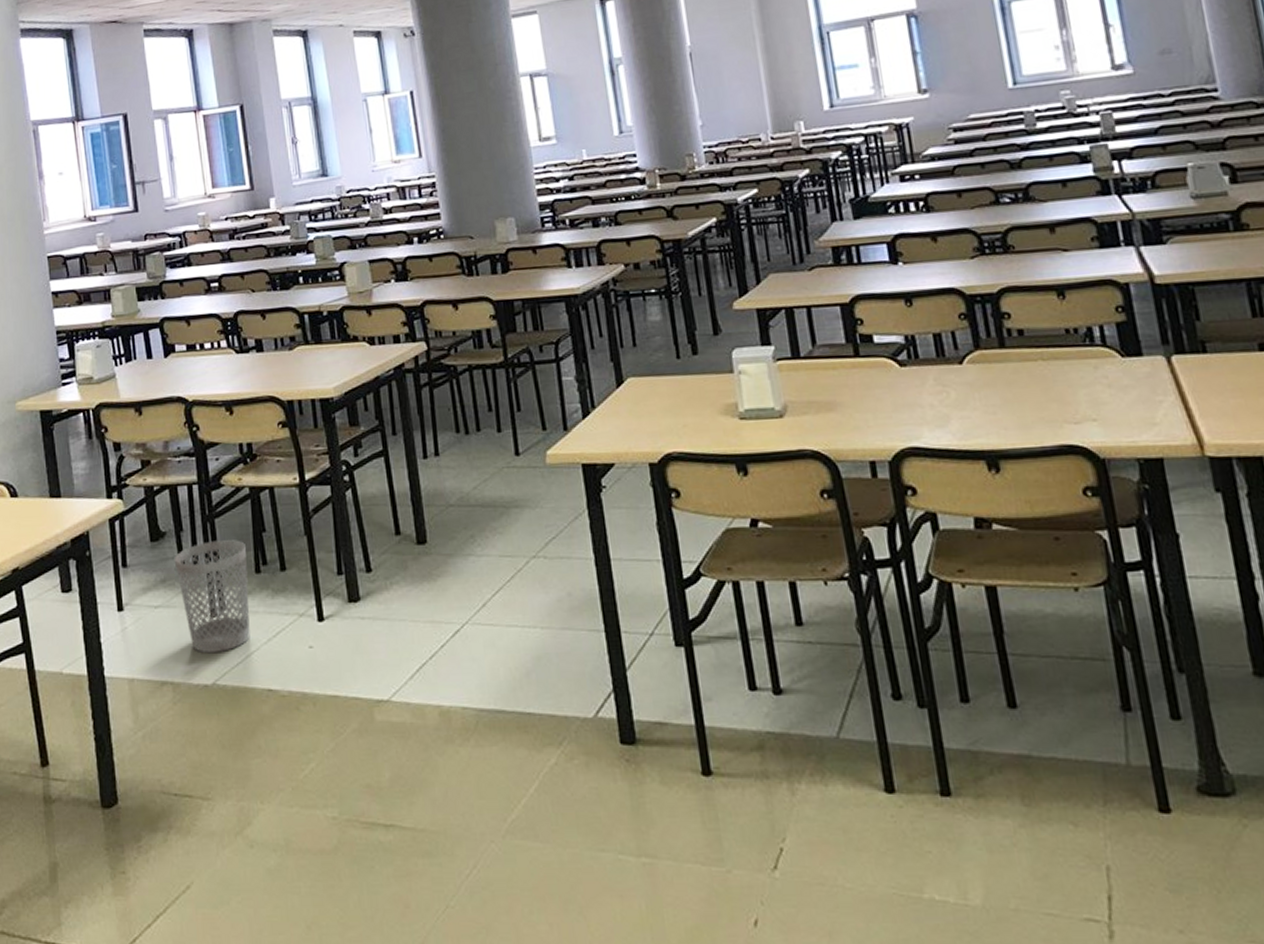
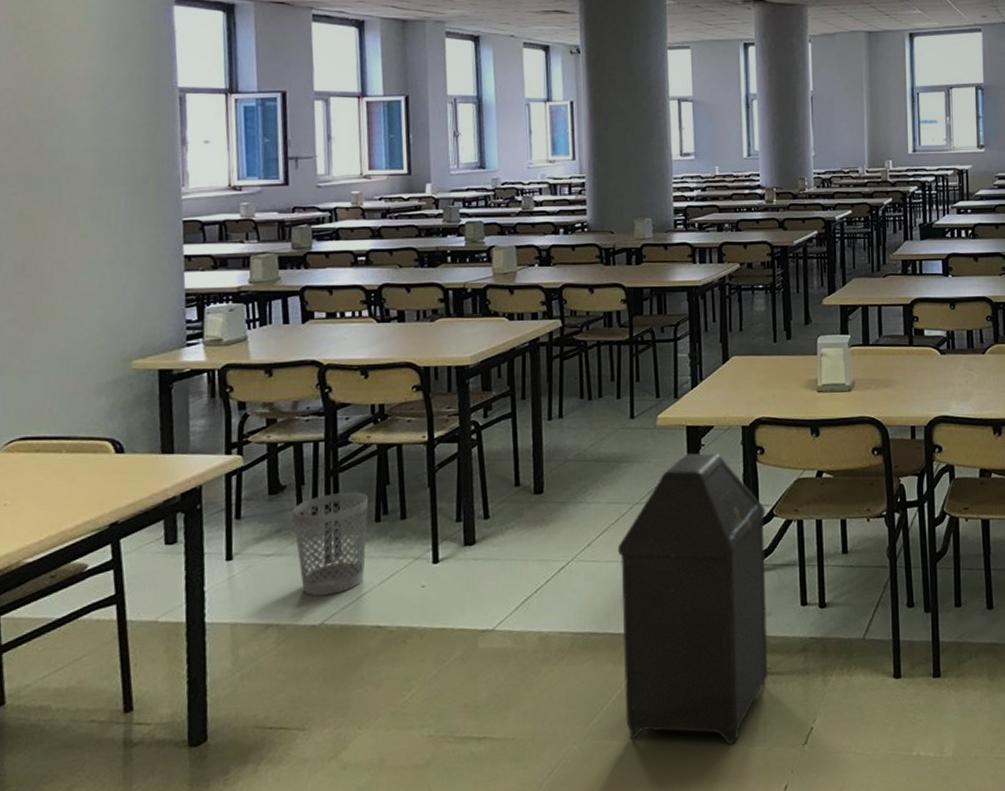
trash can: none [516,496,717,861] -> present [617,453,768,745]

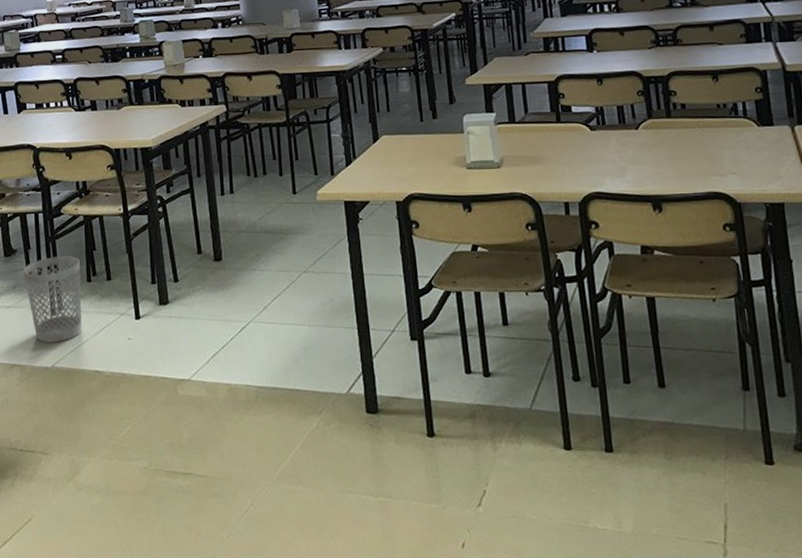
trash can: present [617,453,768,745] -> none [290,226,439,500]

